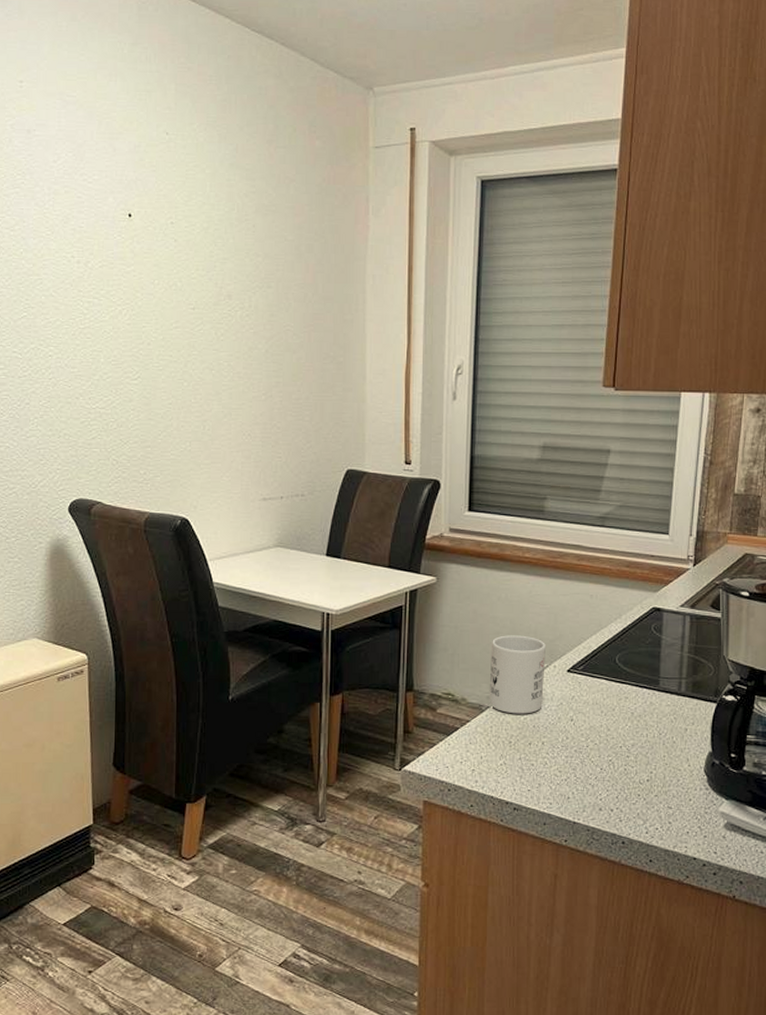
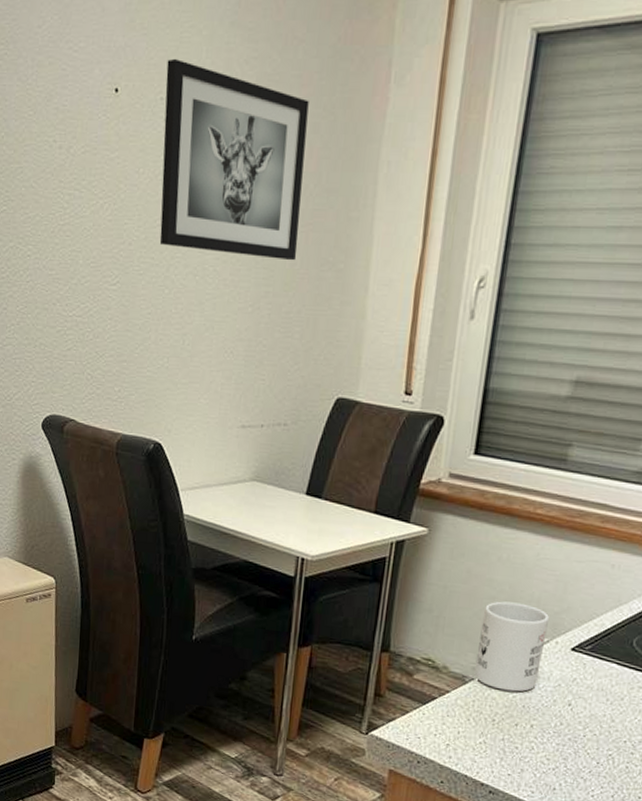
wall art: none [175,190,302,356] -> present [159,58,309,261]

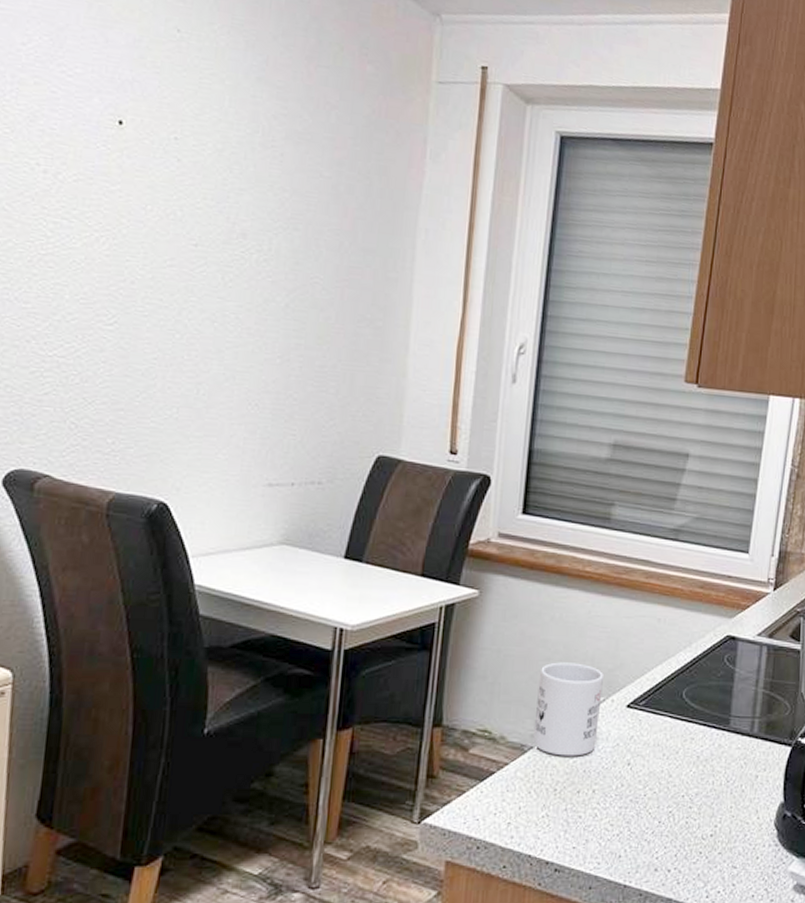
wall art: present [159,58,309,261] -> none [170,101,343,315]

